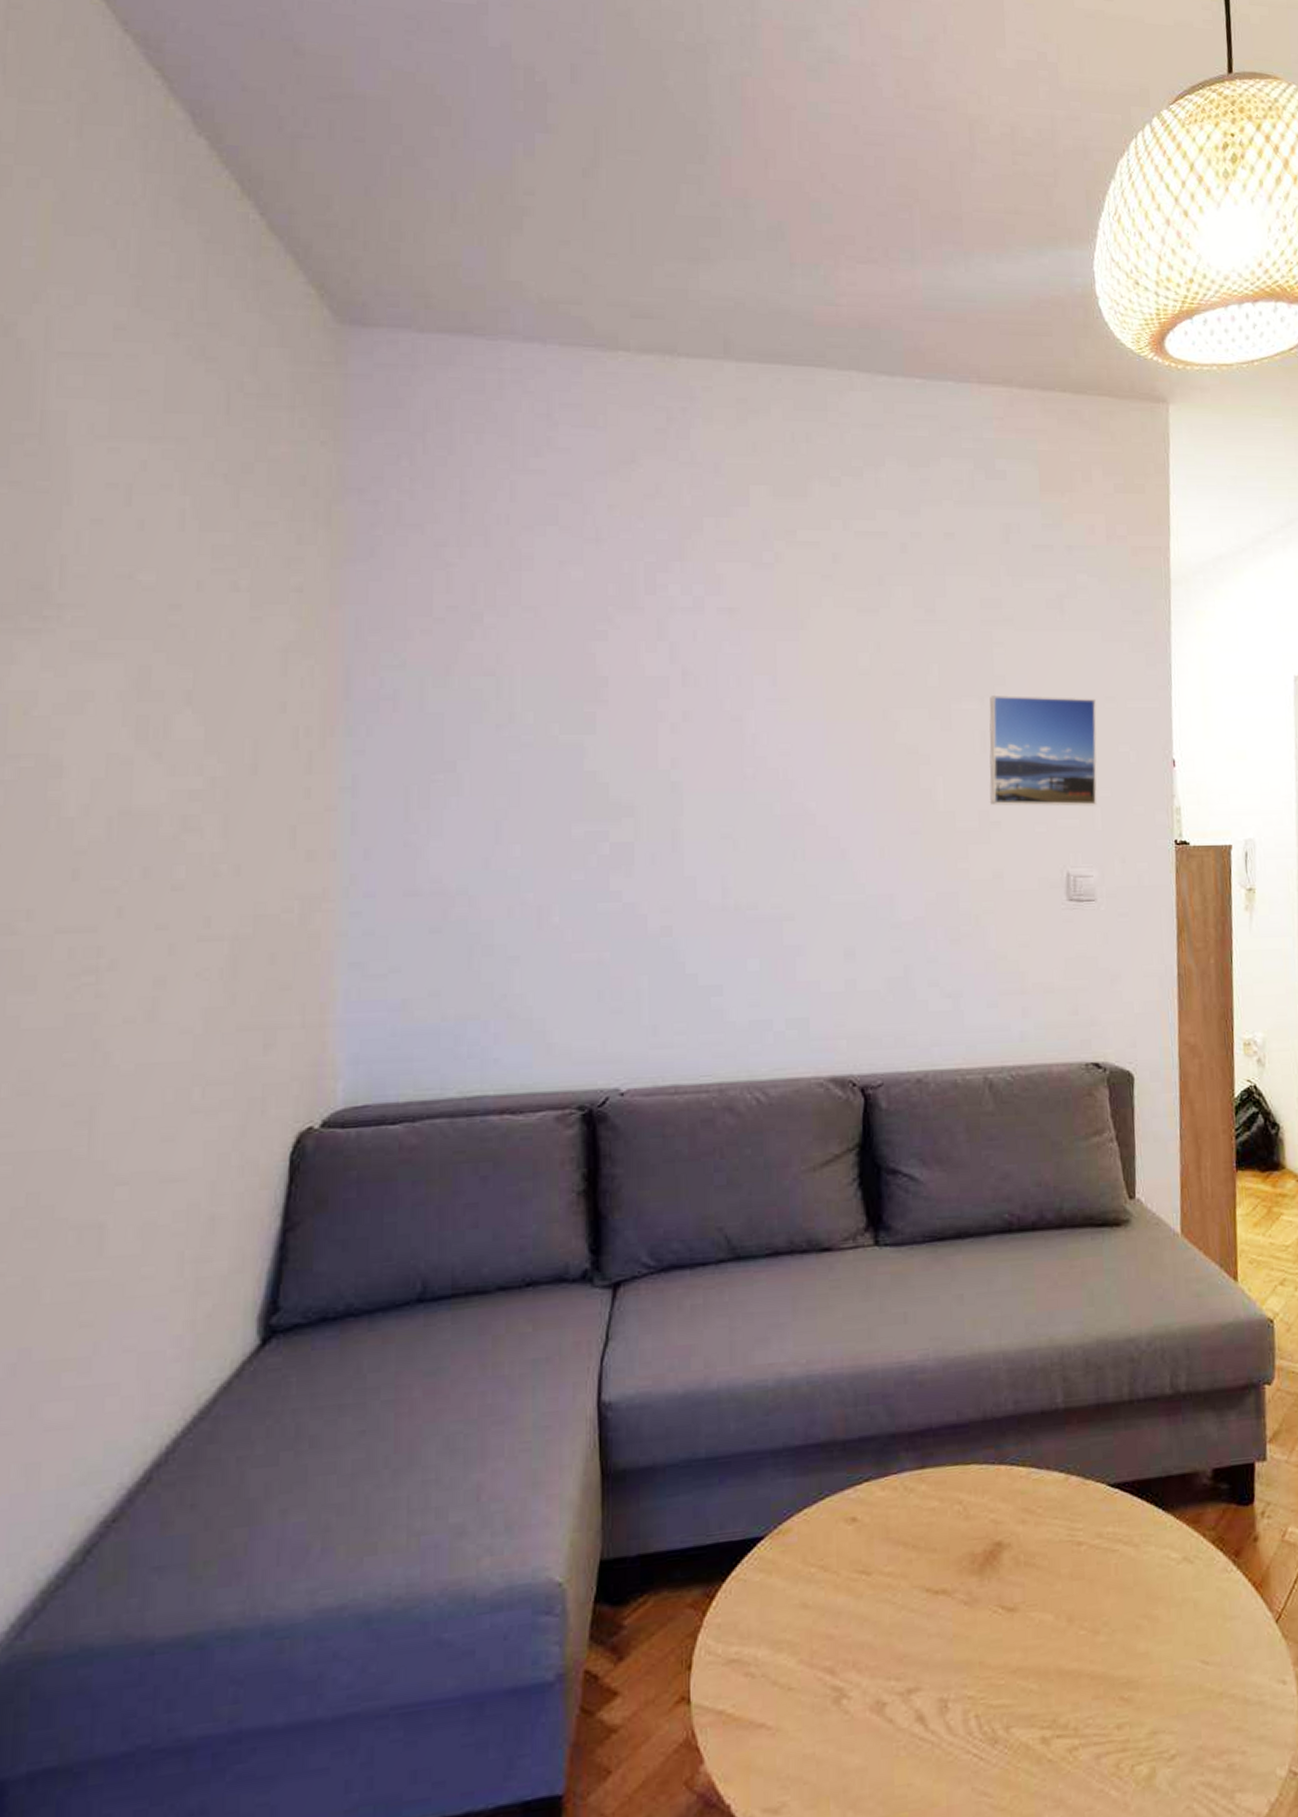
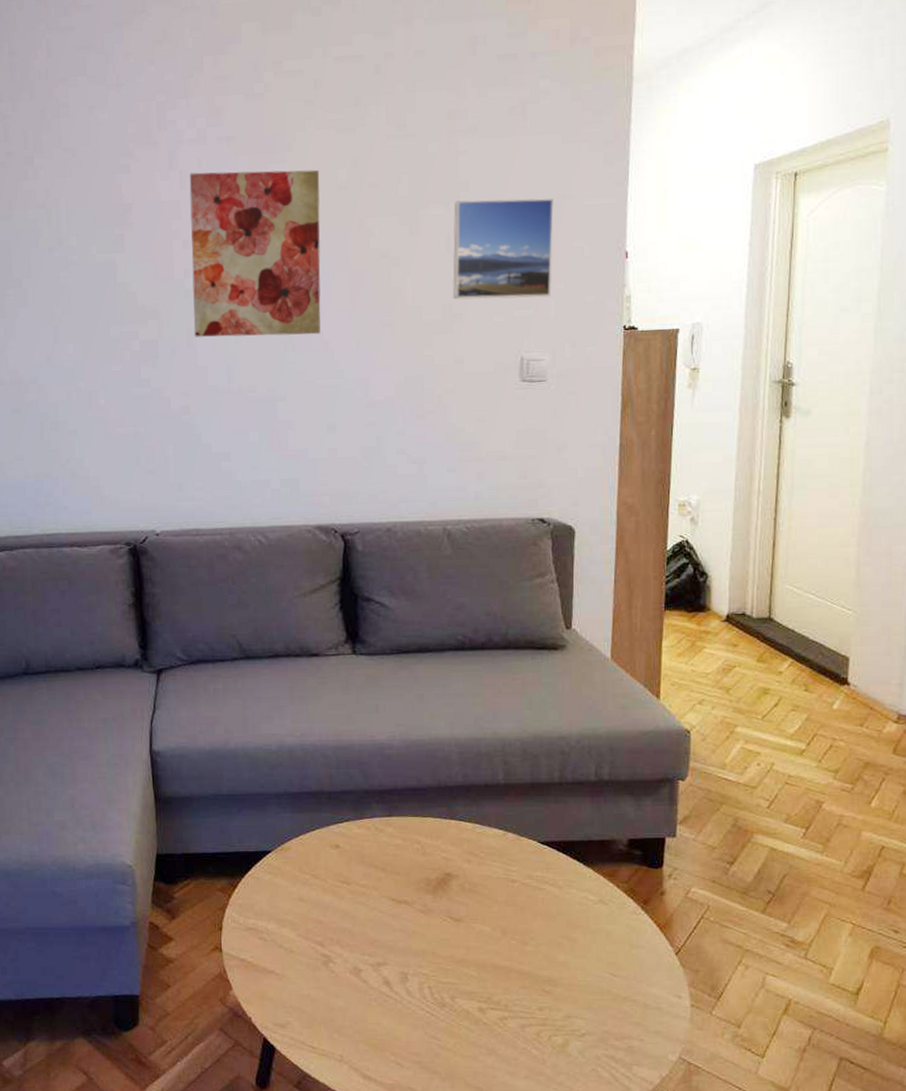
wall art: none [680,646,838,841] -> present [189,169,321,337]

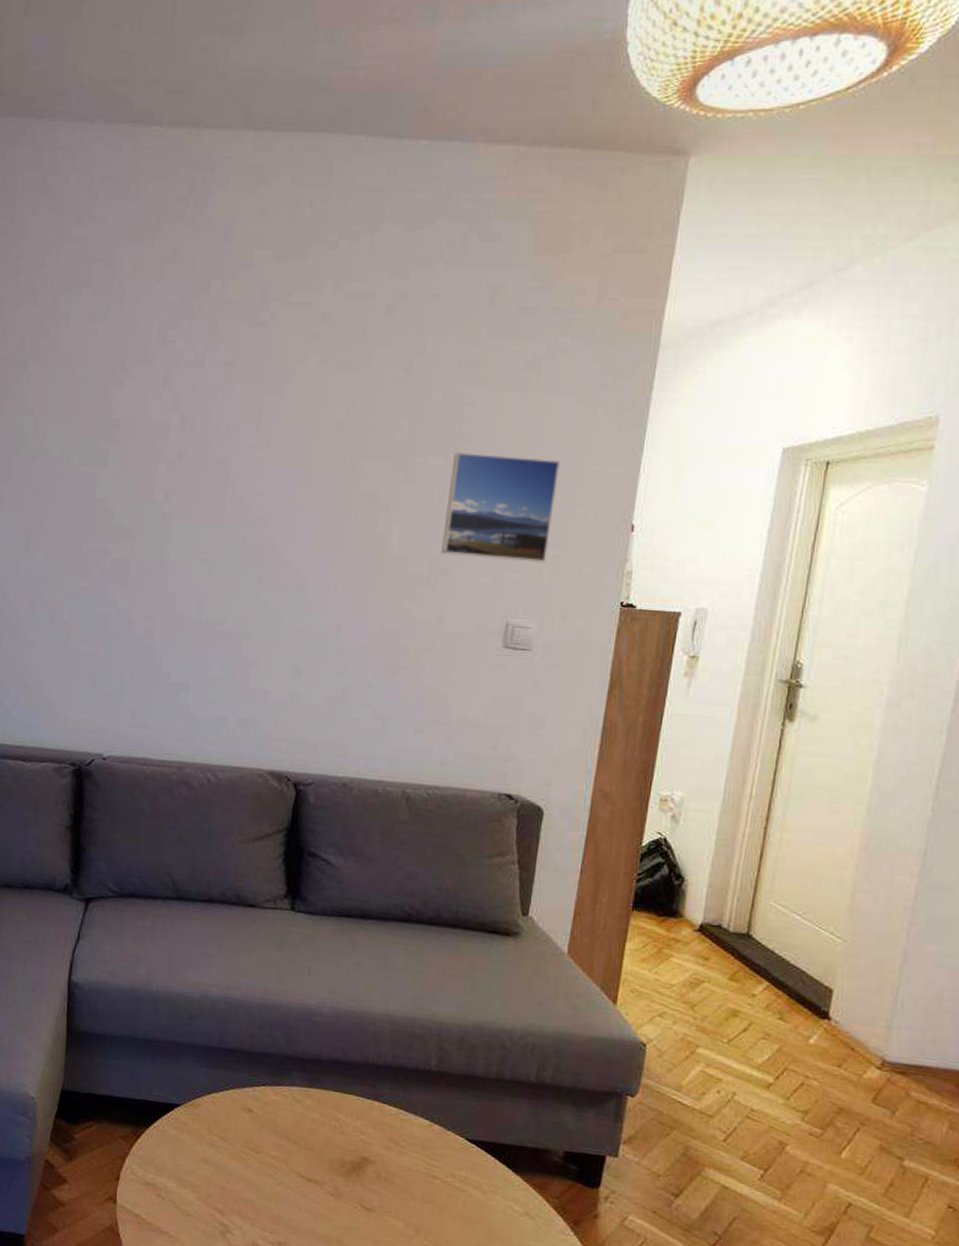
wall art: present [189,169,321,337] -> none [167,395,317,574]

